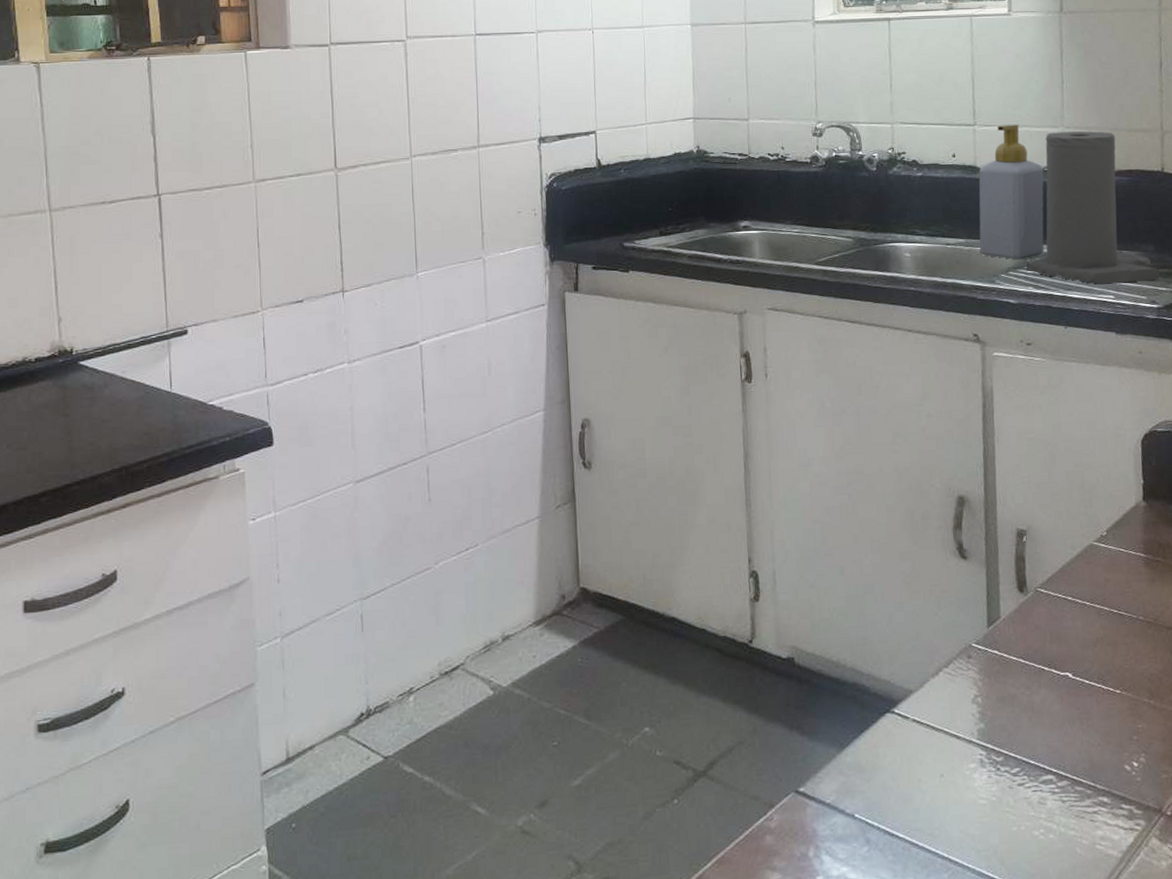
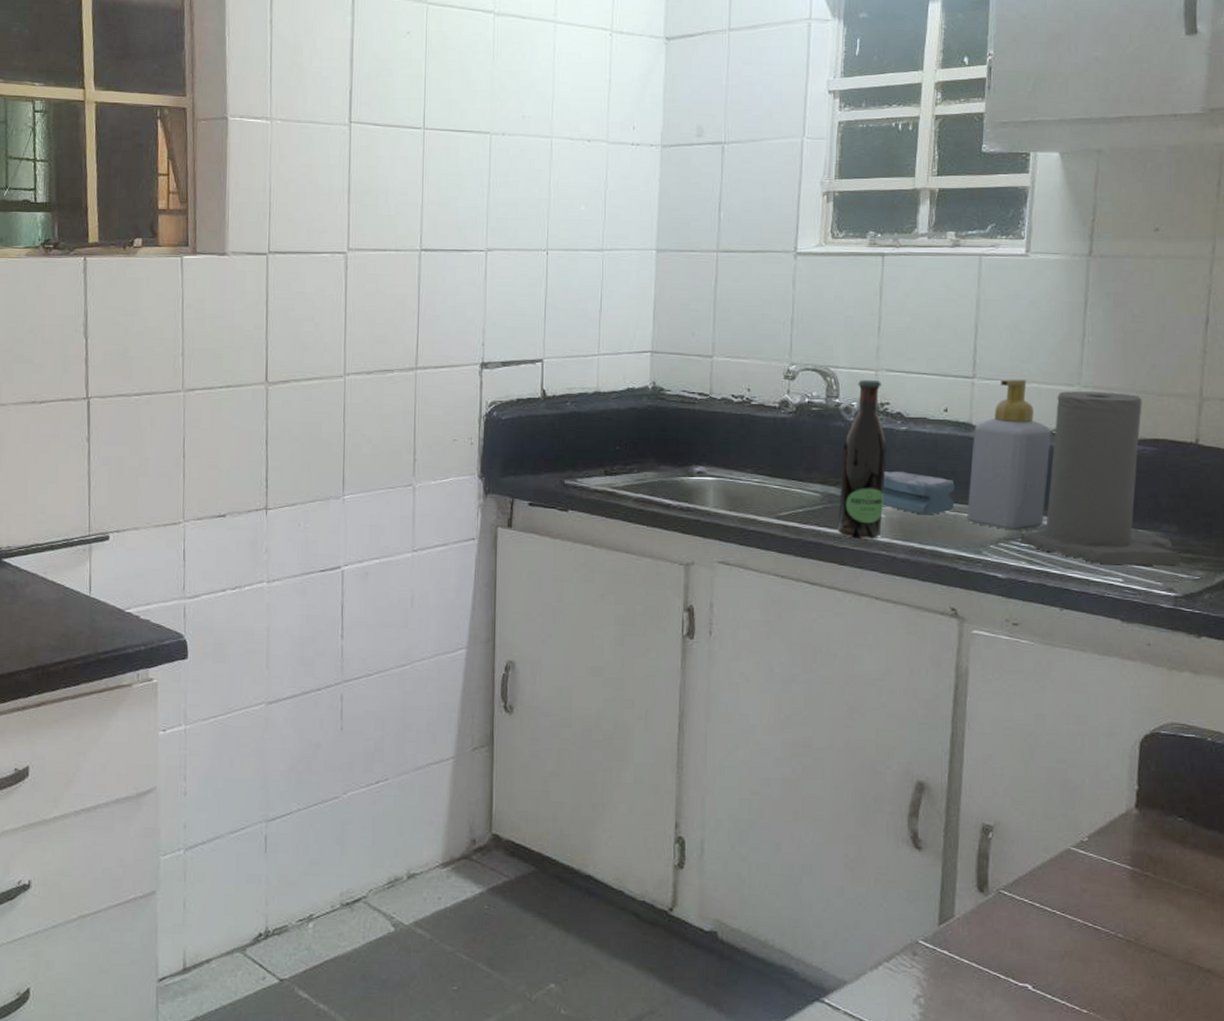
bottle: none [868,132,908,278] -> present [837,379,887,539]
sponge: none [906,213,968,252] -> present [882,471,955,515]

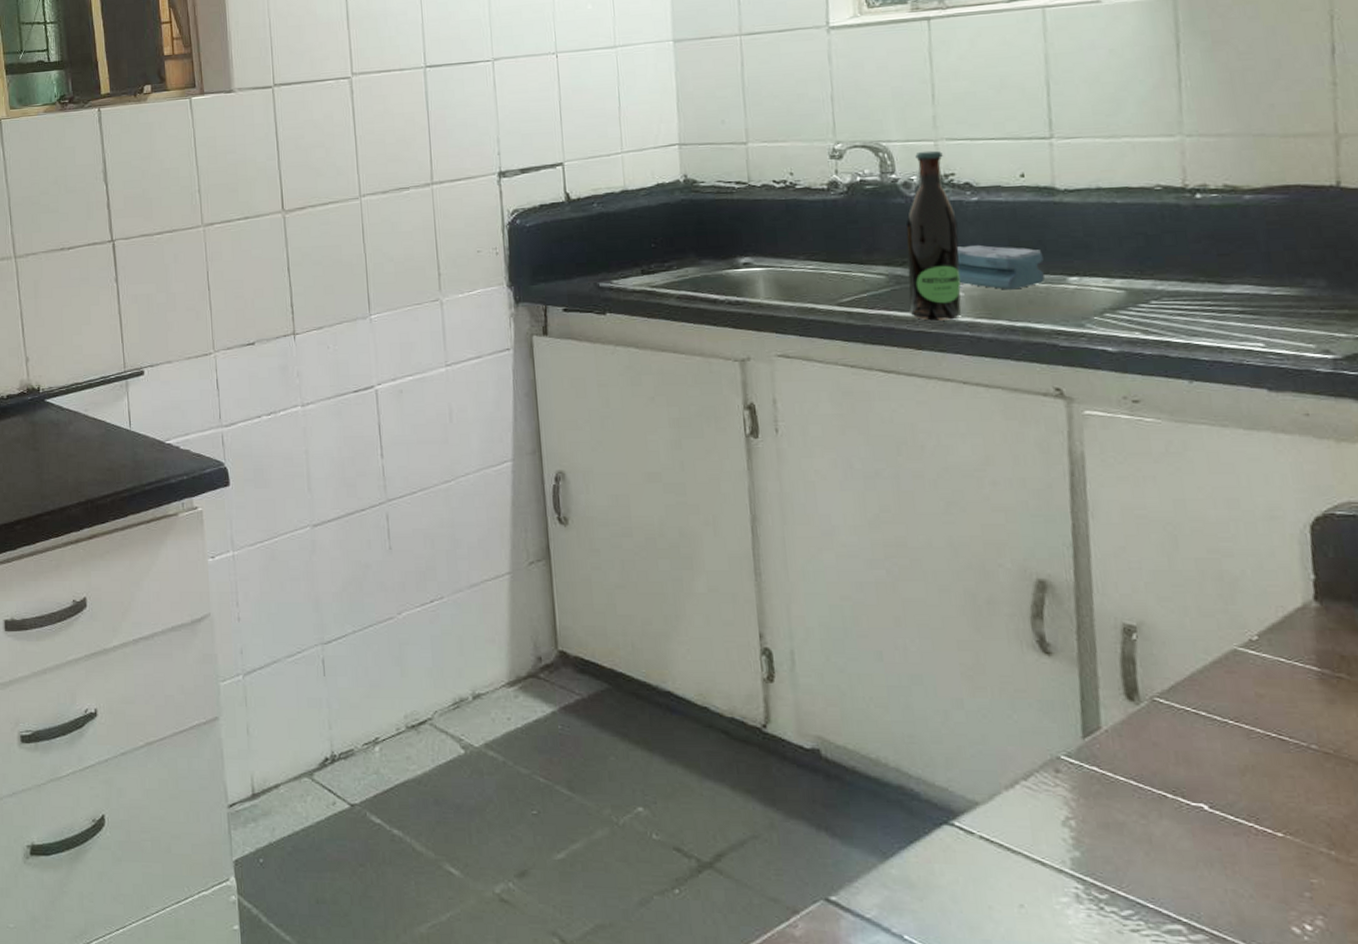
soap bottle: present [967,378,1051,531] -> none [1058,133,1156,300]
paper towel: present [1019,391,1182,566] -> none [1129,138,1337,329]

